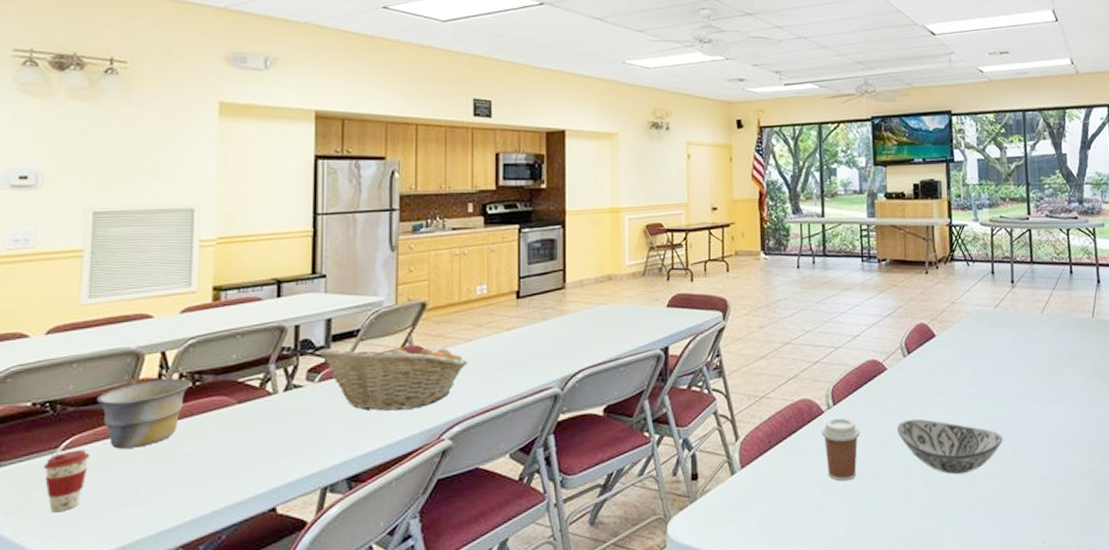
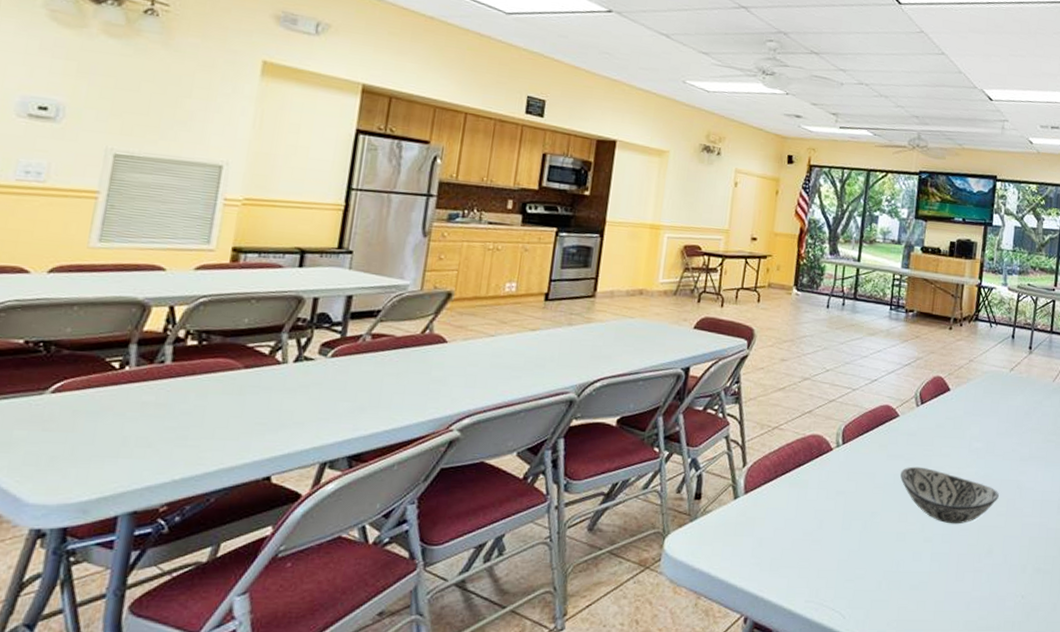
coffee cup: present [44,450,90,512] -> none [29,394,81,454]
bowl: present [97,378,192,449] -> none [95,333,199,400]
fruit basket: present [318,342,469,411] -> none [334,325,488,396]
coffee cup: present [821,417,861,482] -> none [827,456,865,518]

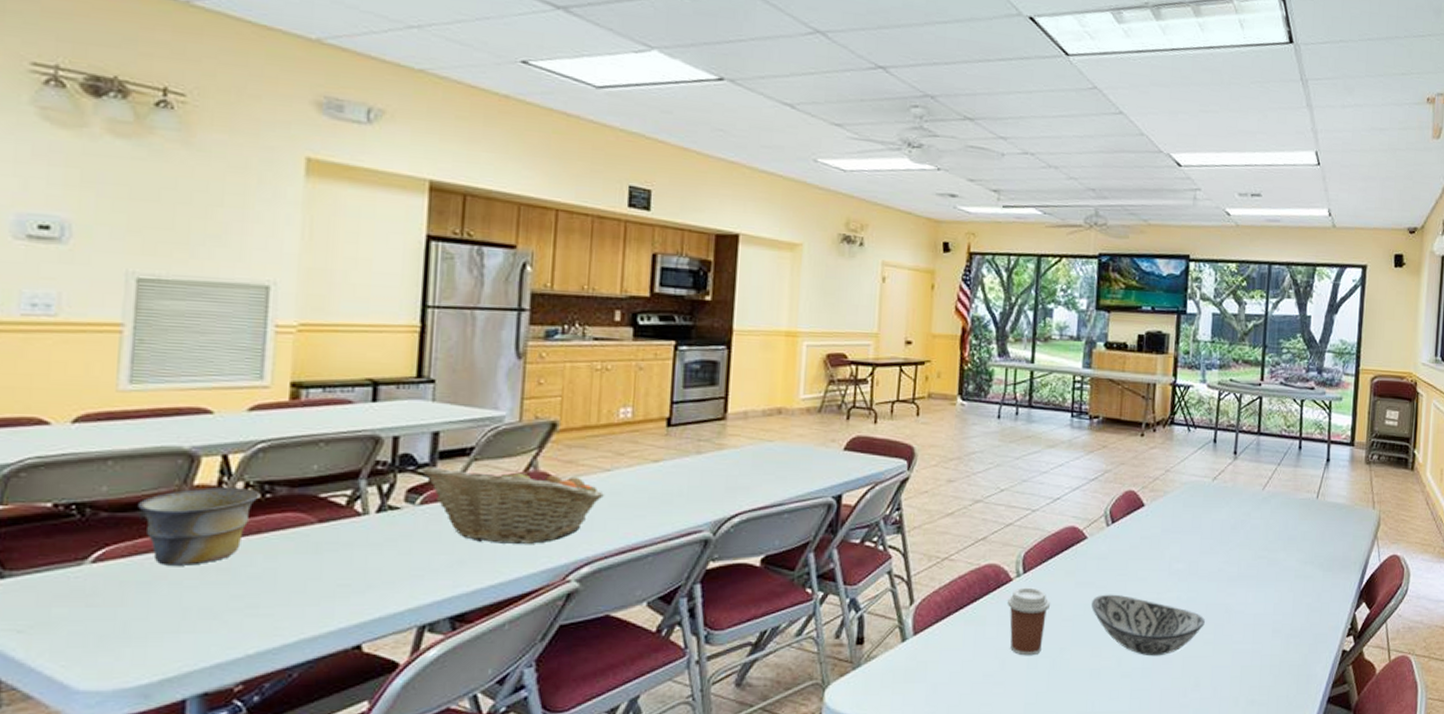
bowl: none [95,333,199,400] -> present [138,487,261,566]
fruit basket: none [334,325,488,396] -> present [421,466,605,544]
coffee cup: none [827,456,865,518] -> present [1006,587,1051,656]

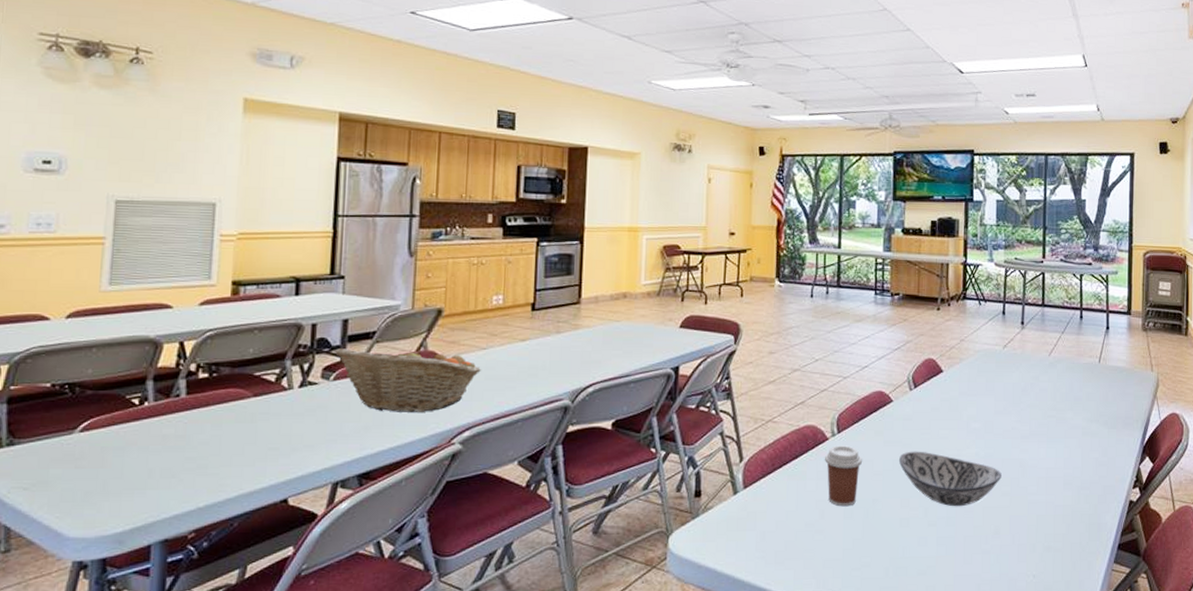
bowl: present [138,487,261,566] -> none [115,369,209,434]

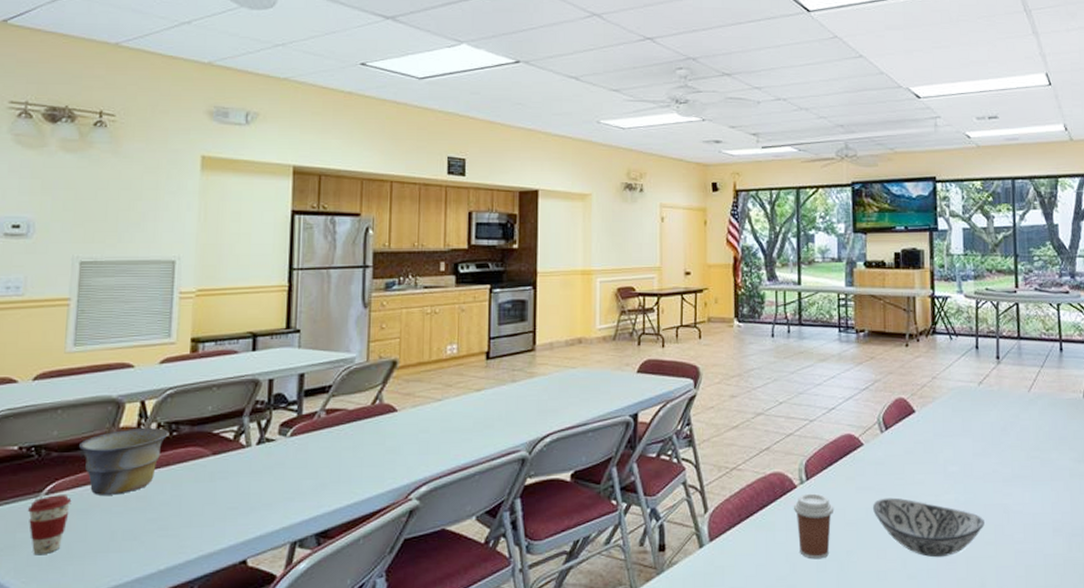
coffee cup: none [62,432,107,490] -> present [28,495,72,554]
bowl: none [115,369,209,434] -> present [79,428,170,495]
fruit basket: present [334,347,482,412] -> none [290,399,438,468]

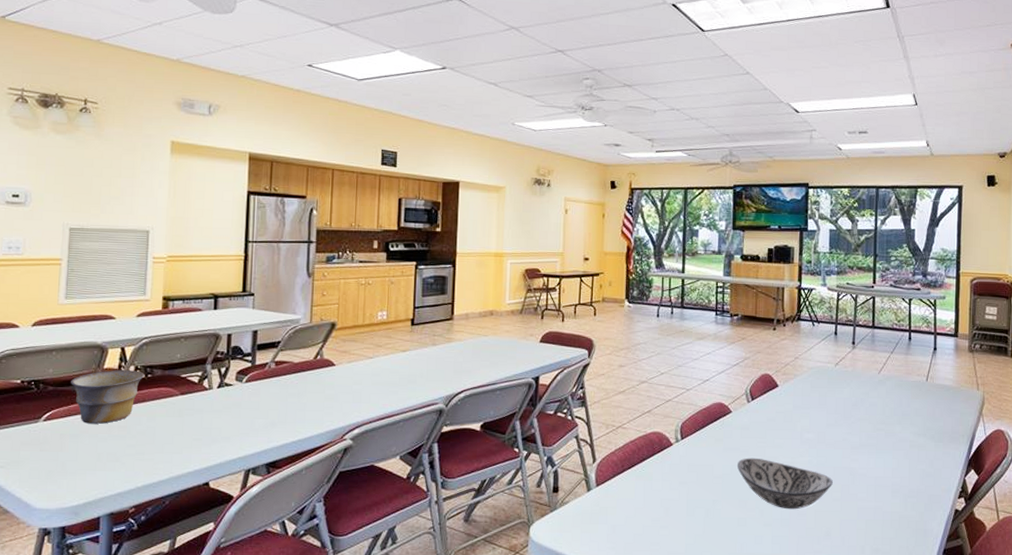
coffee cup: present [28,495,72,554] -> none [30,422,65,469]
coffee cup: present [793,493,834,560] -> none [668,451,704,506]

